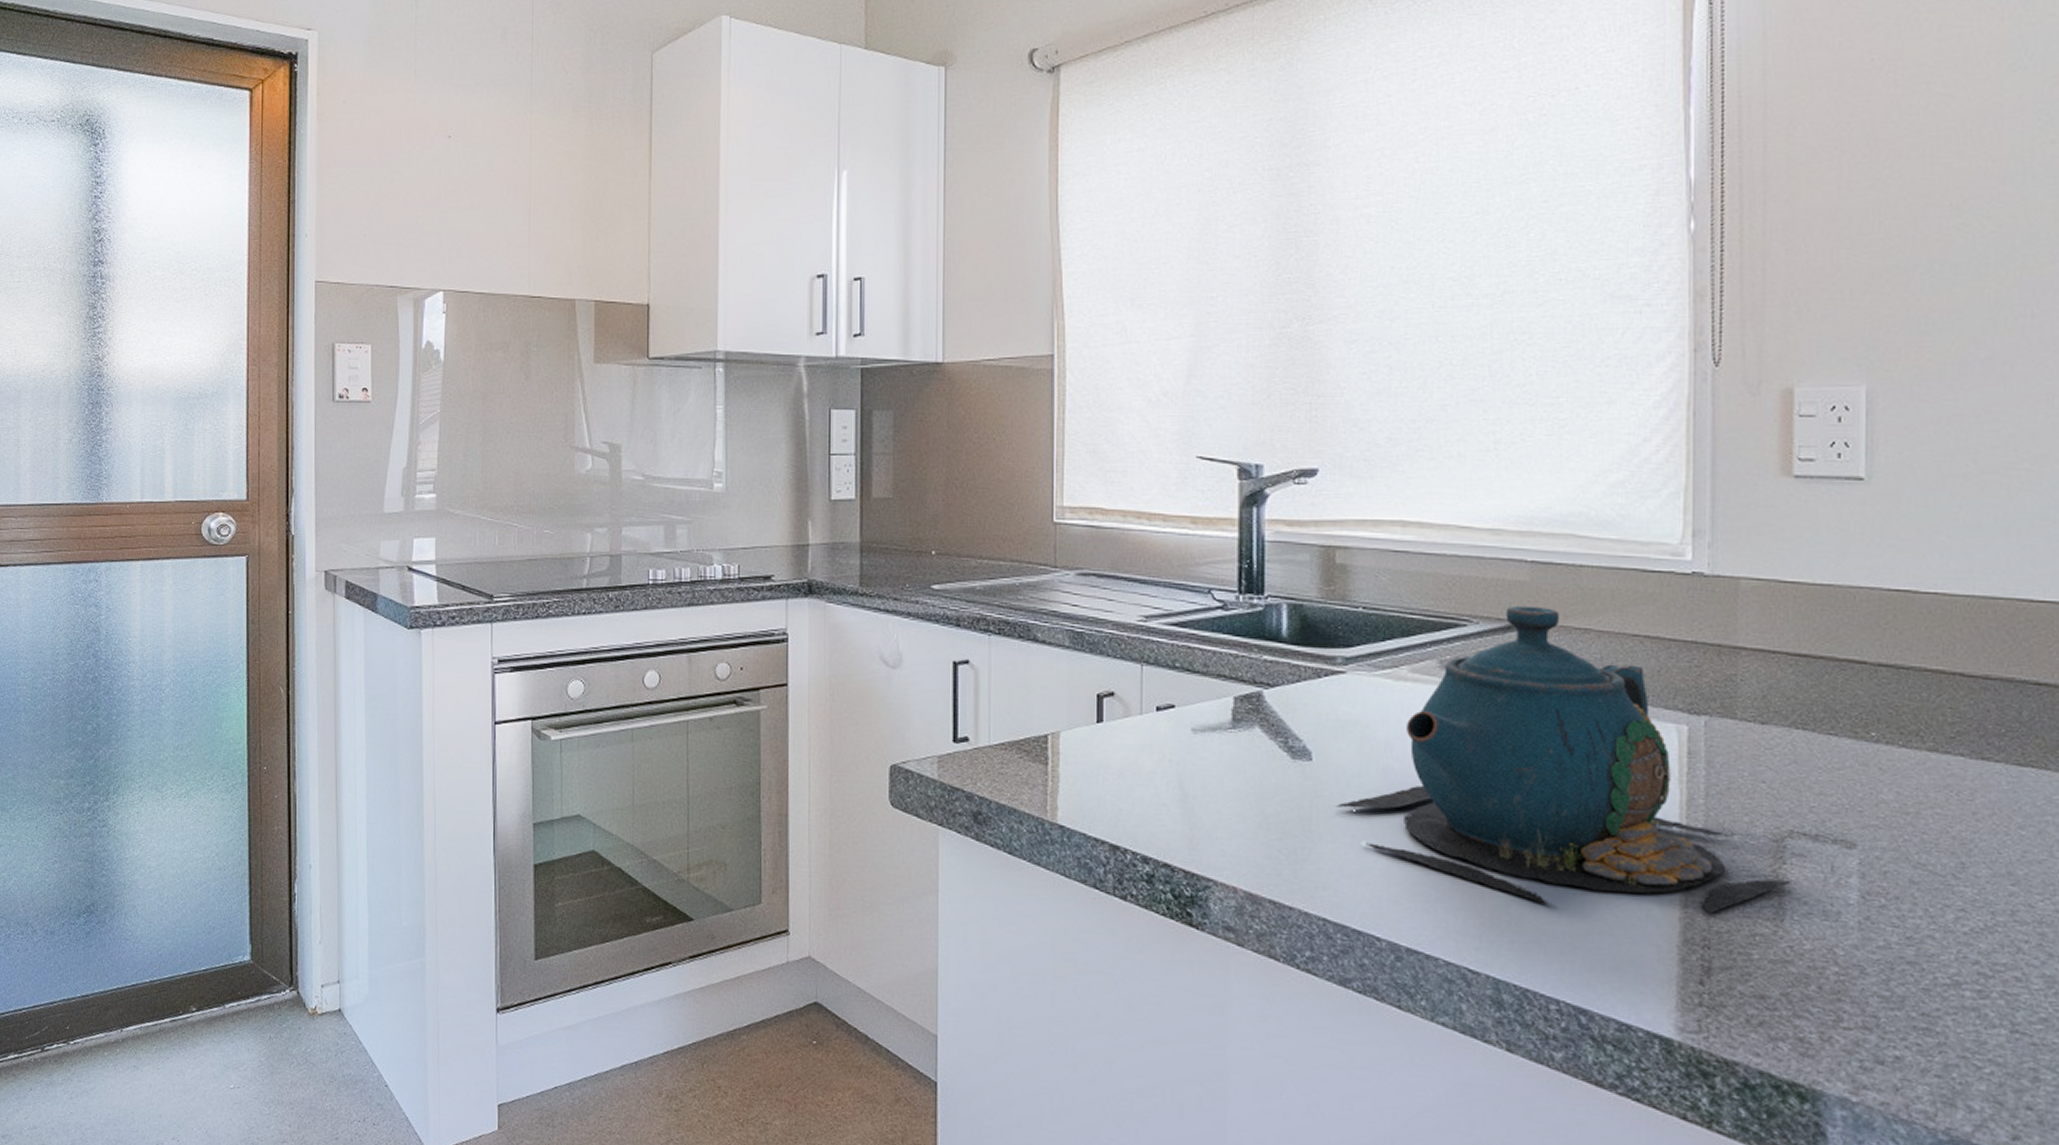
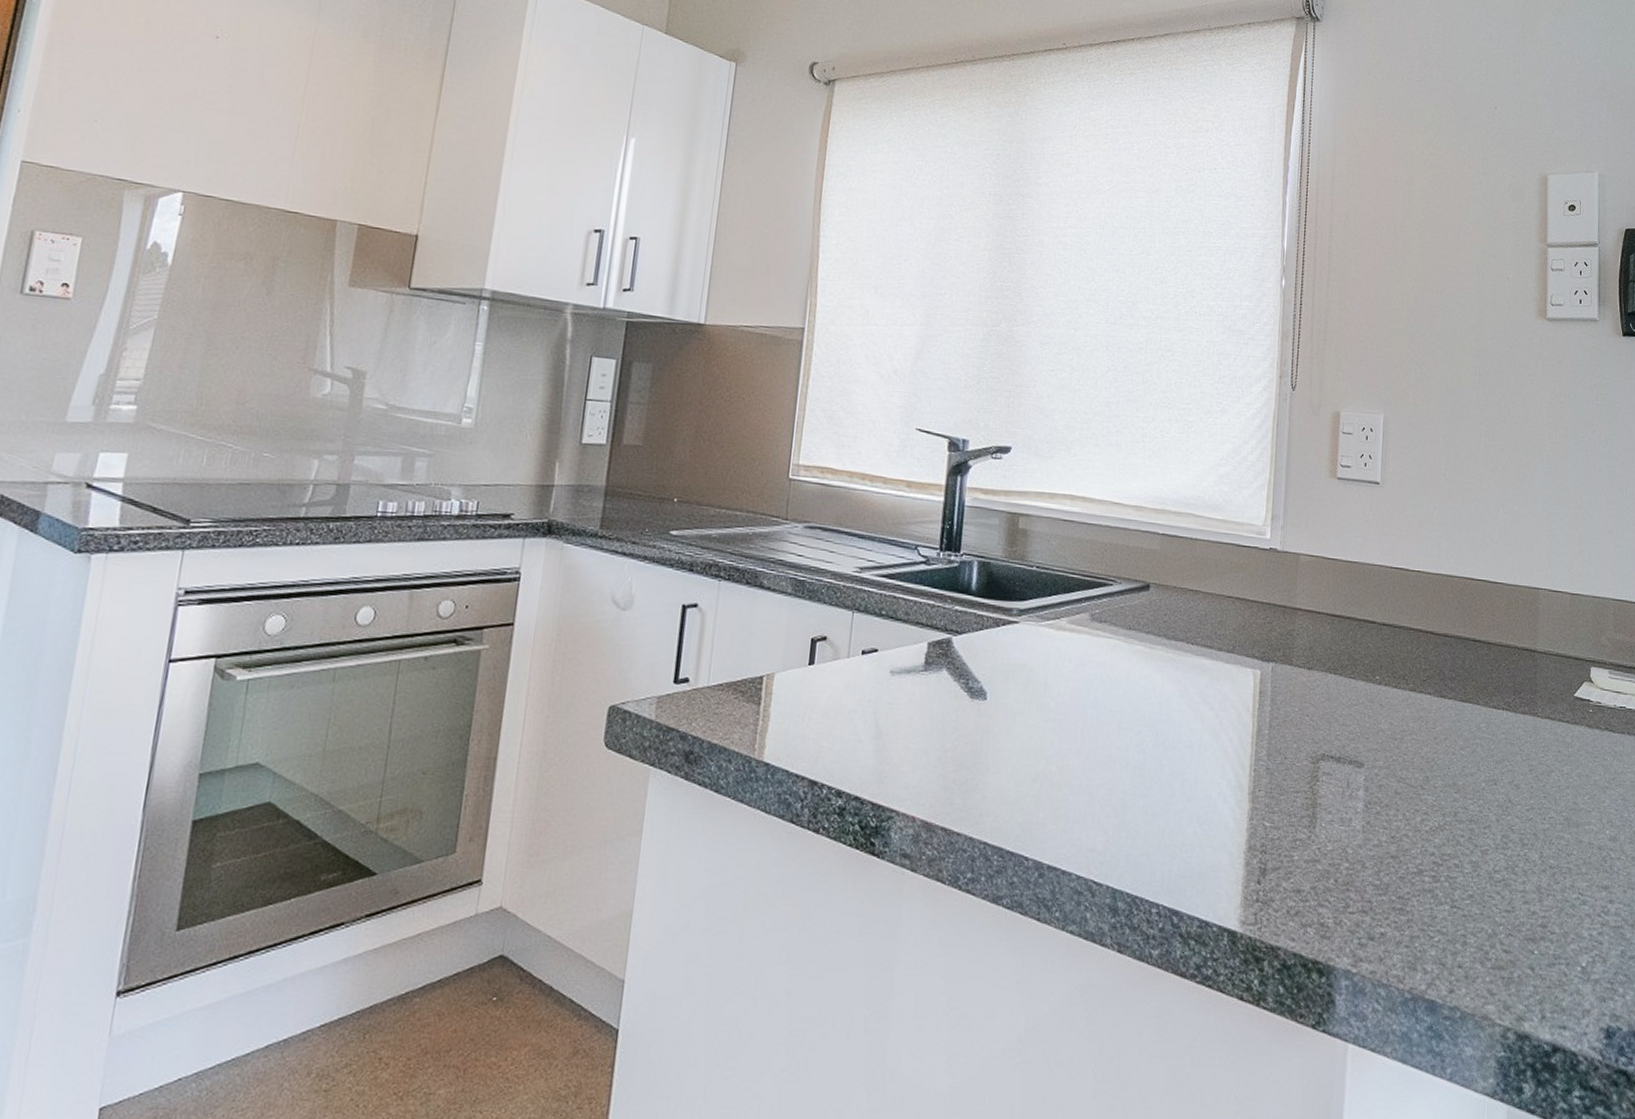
teapot: present [1335,605,1794,914] -> none [1002,569,1324,825]

